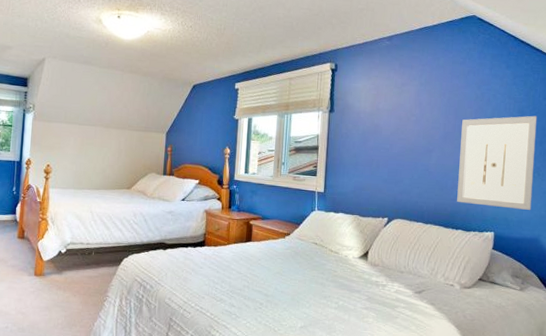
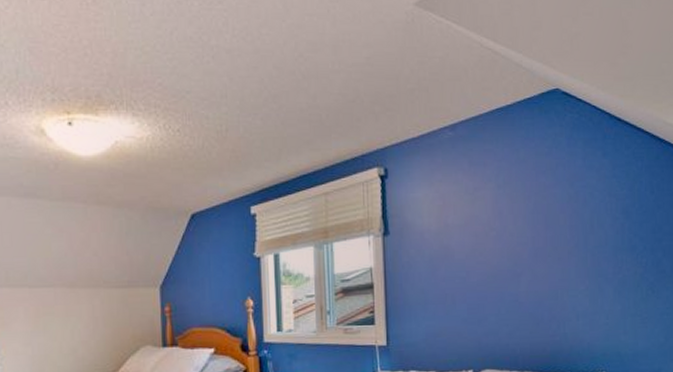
wall art: present [457,115,537,210] -> none [555,215,648,339]

